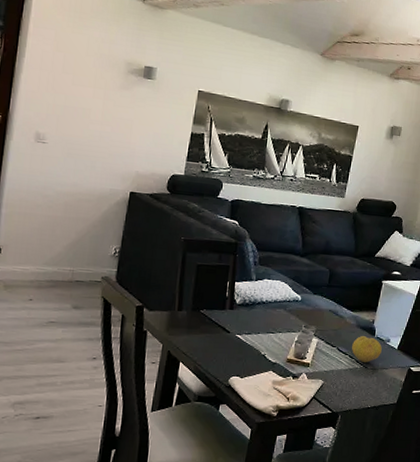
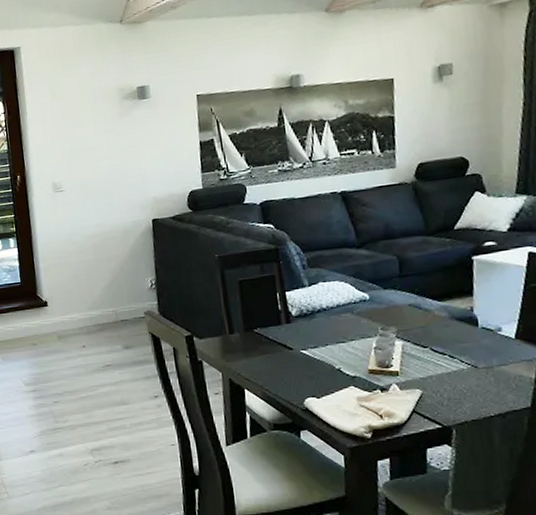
fruit: present [352,336,382,362] -> none [450,329,493,361]

